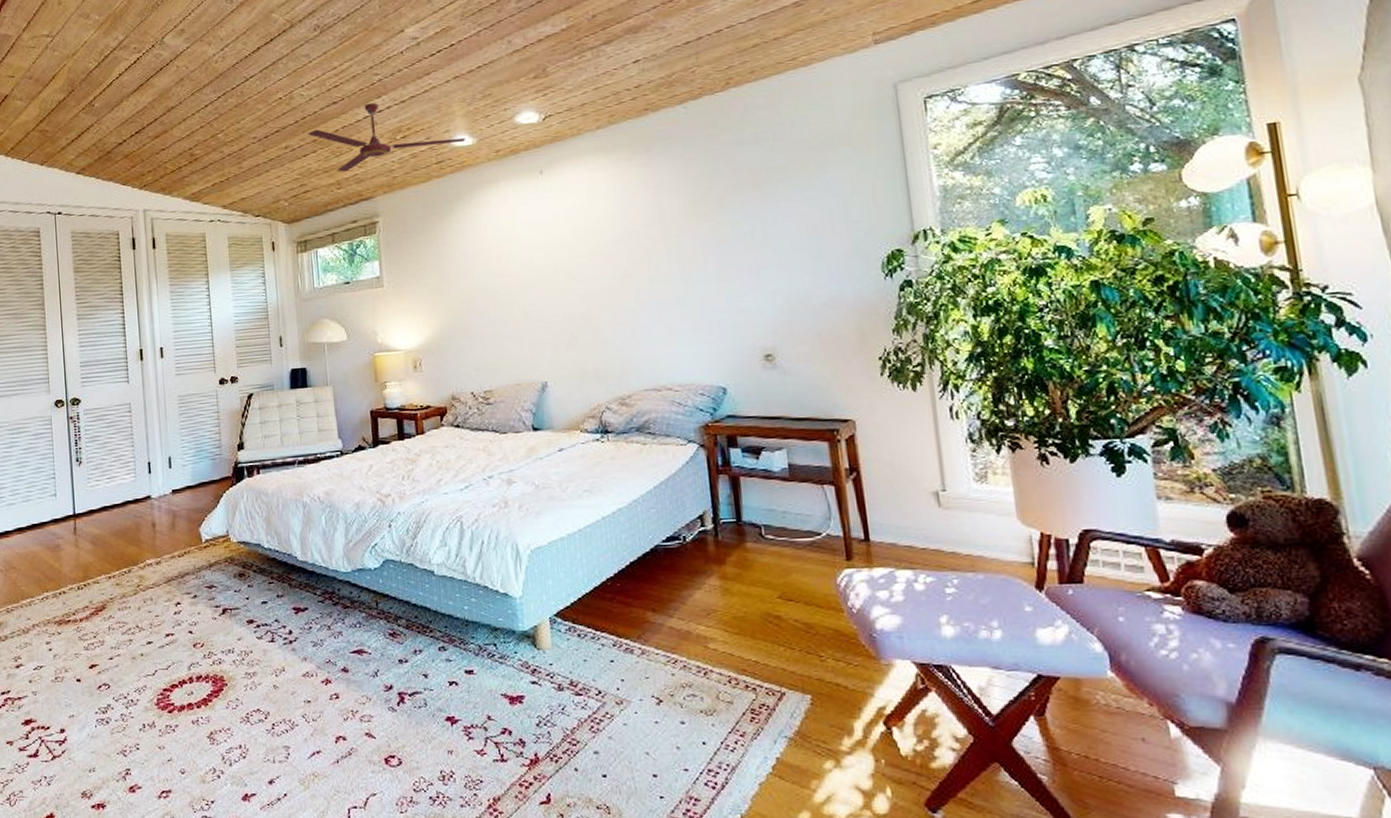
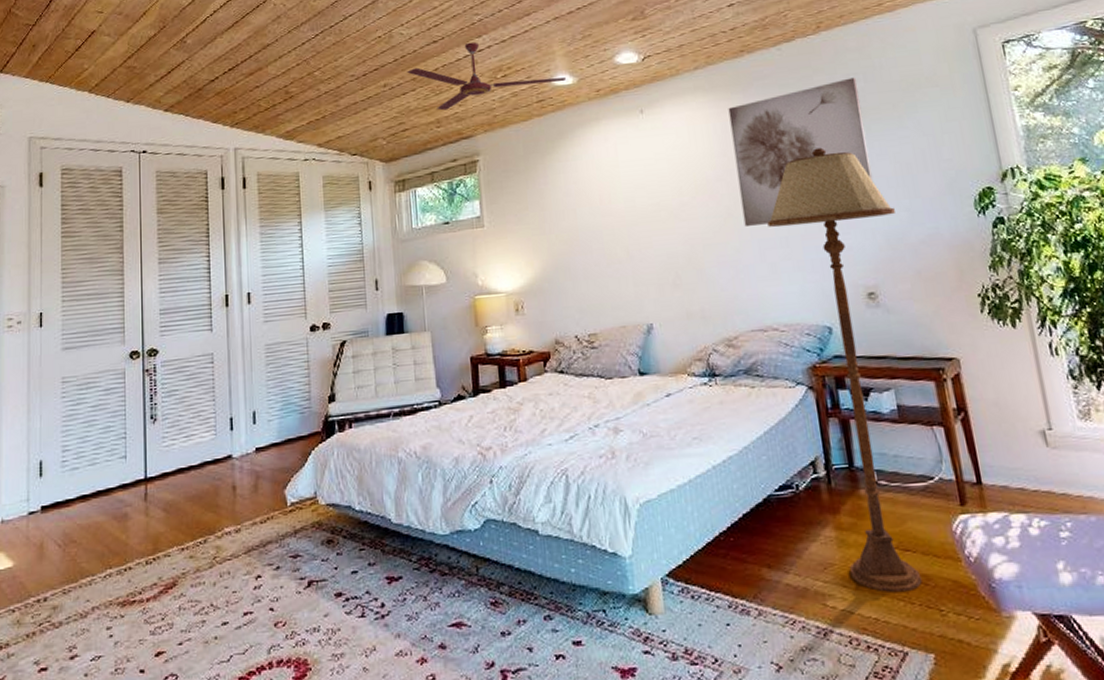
wall art: none [630,136,777,288] -> present [728,77,874,226]
floor lamp: none [665,208,803,639] -> present [767,147,922,593]

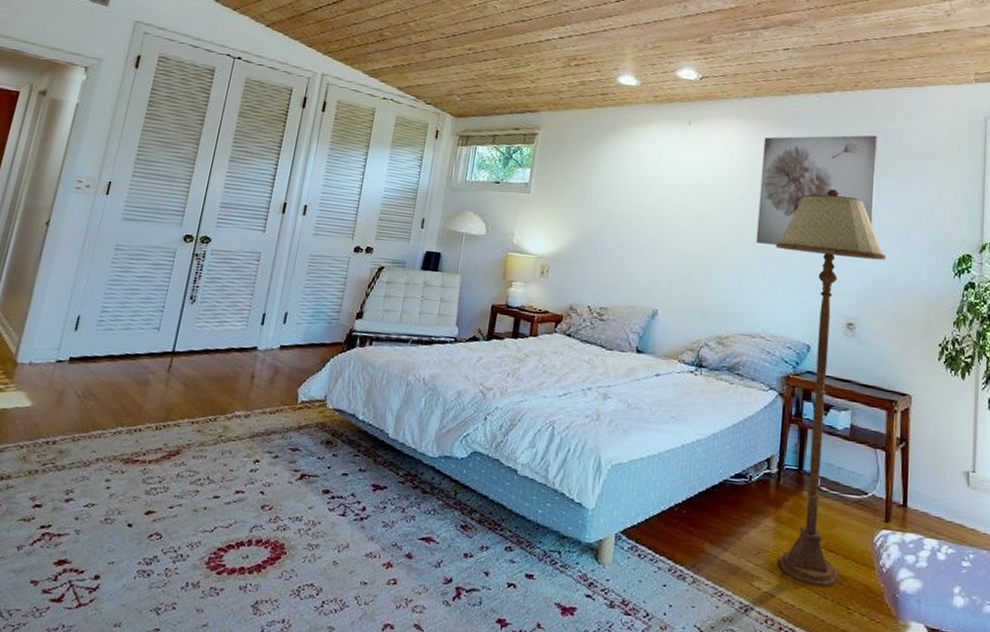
ceiling fan: present [407,42,567,111] -> none [492,28,631,84]

